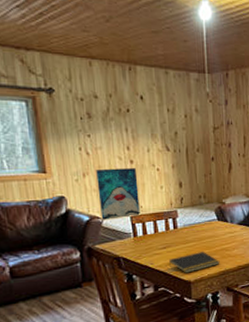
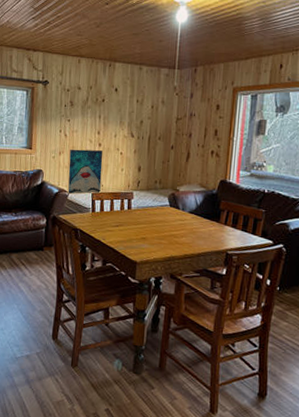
notepad: present [168,252,220,273] -> none [118,234,167,254]

